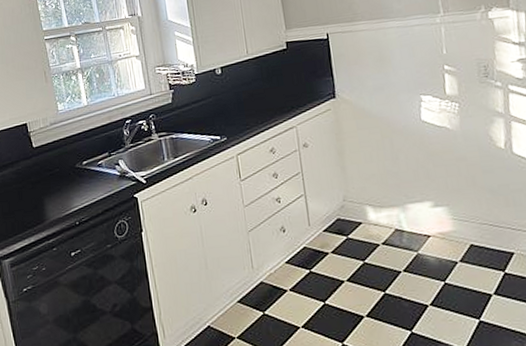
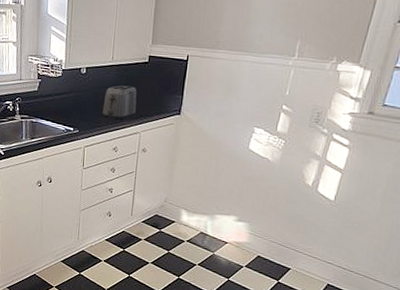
toaster: none [247,77,287,117] -> present [102,85,137,120]

